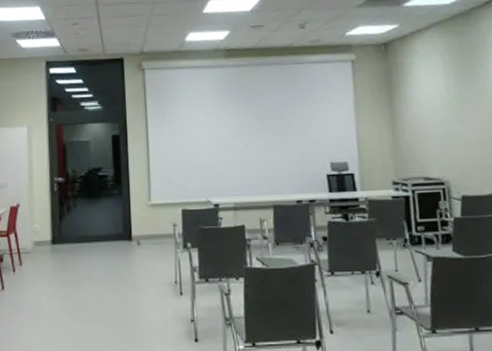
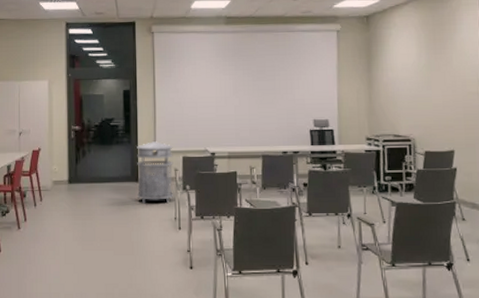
trash can: none [129,193,174,266] -> present [136,141,174,204]

